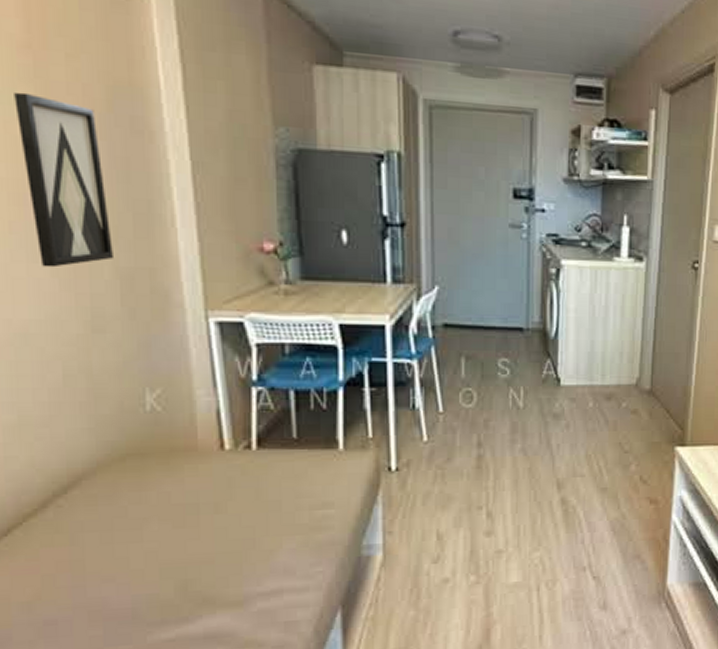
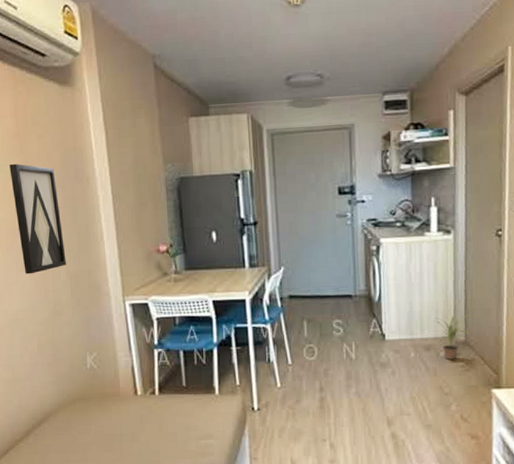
potted plant: none [618,359,657,411] -> present [434,314,470,360]

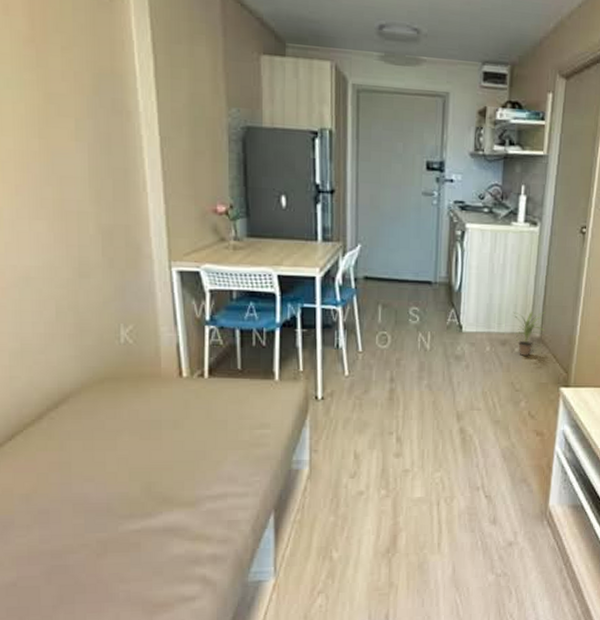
wall art: present [9,163,66,275] -> none [21,78,97,224]

